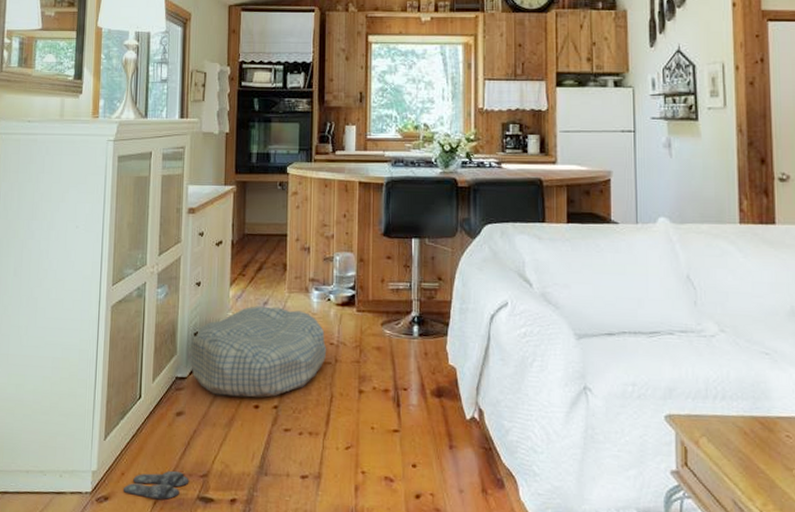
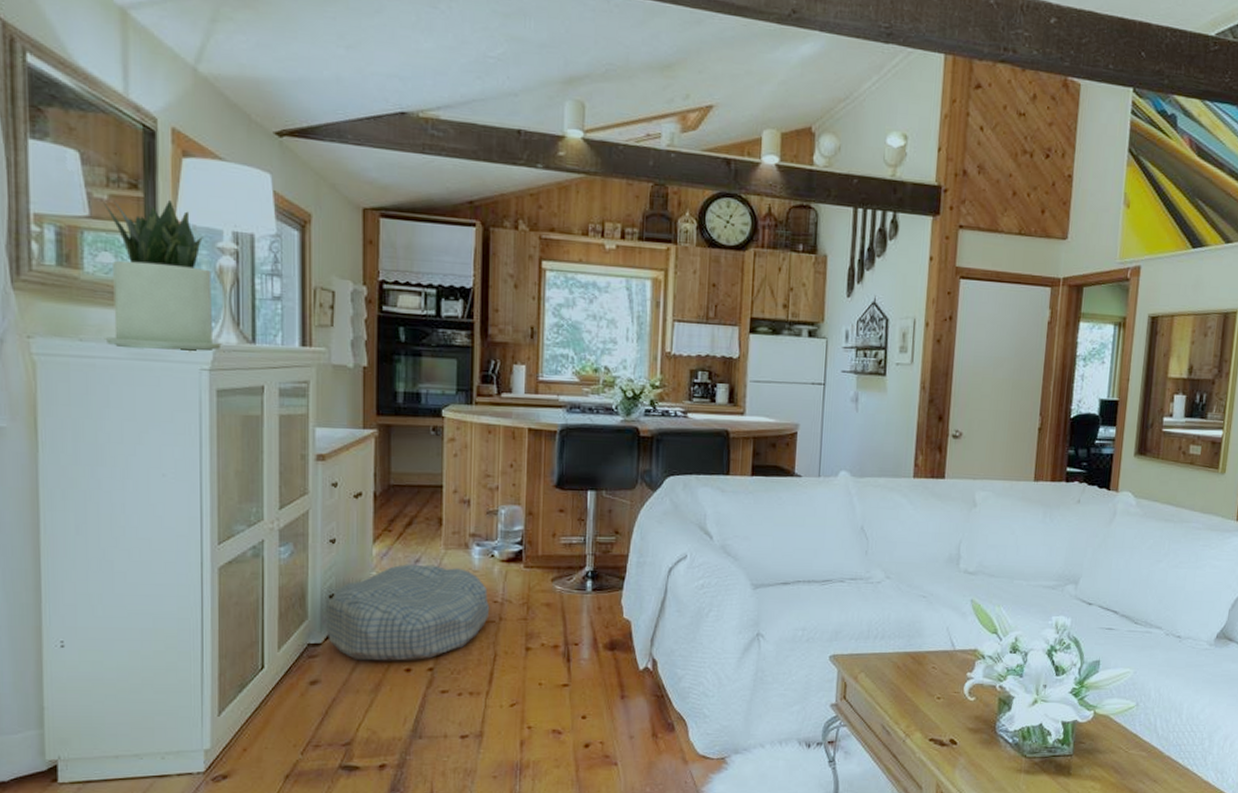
planter: none [44,13,125,126] -> present [103,199,223,352]
slippers: present [123,470,189,500] -> none [247,741,329,773]

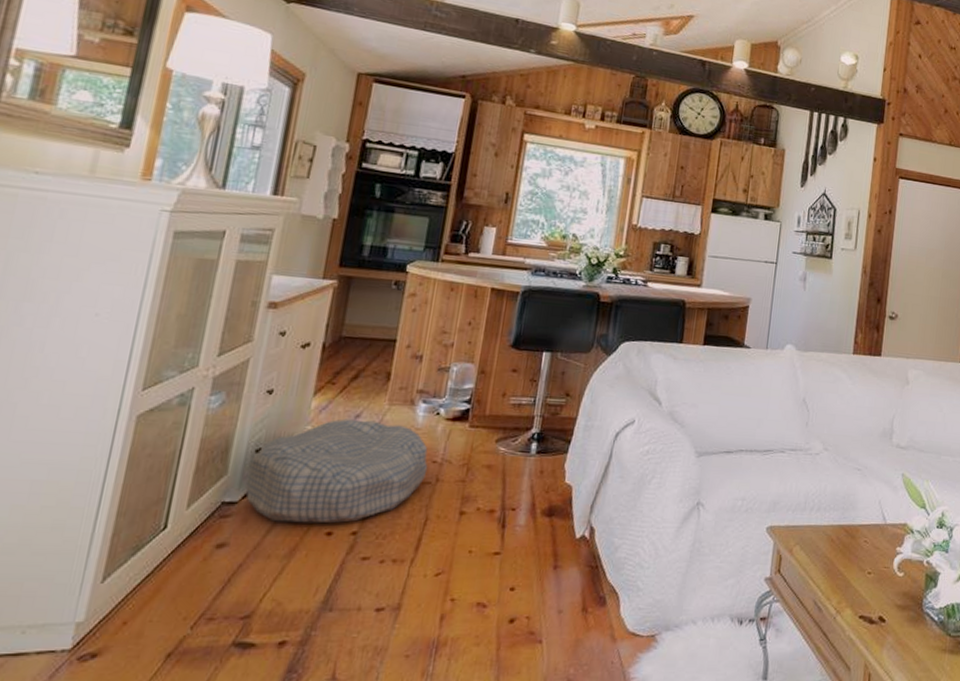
planter: present [103,199,223,352] -> none [62,43,193,194]

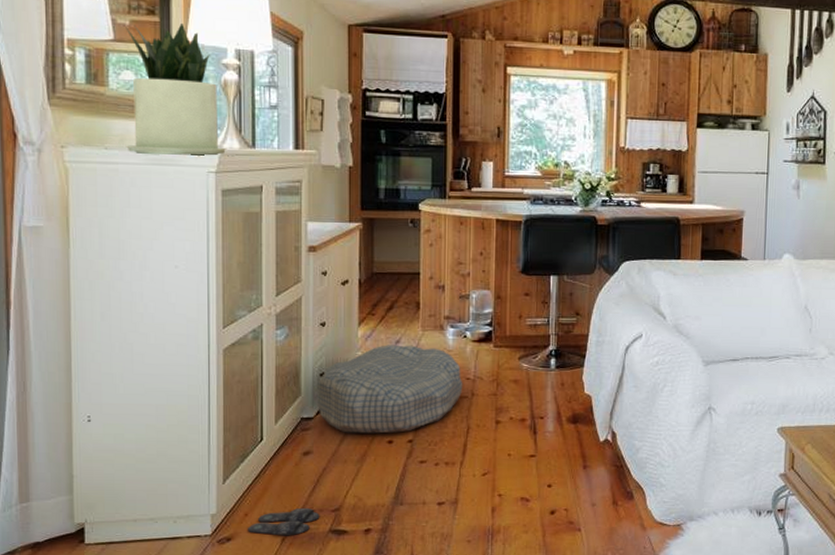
planter: none [62,43,193,194] -> present [125,24,227,156]
slippers: none [123,614,224,651] -> present [248,507,320,536]

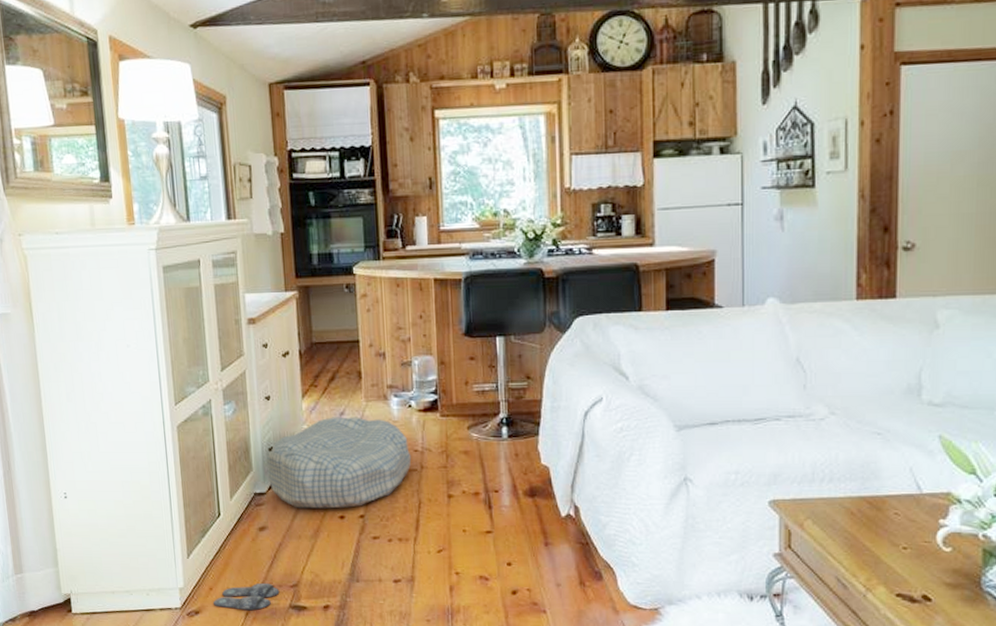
planter: present [125,24,227,156] -> none [63,102,165,236]

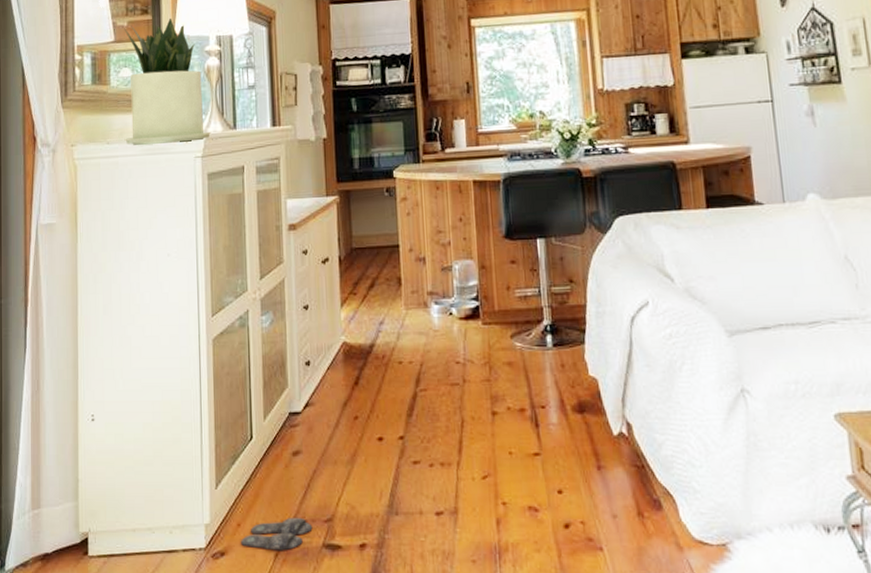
planter: none [63,102,165,236] -> present [124,19,212,145]
dog bed: present [267,417,412,509] -> none [303,326,453,429]

